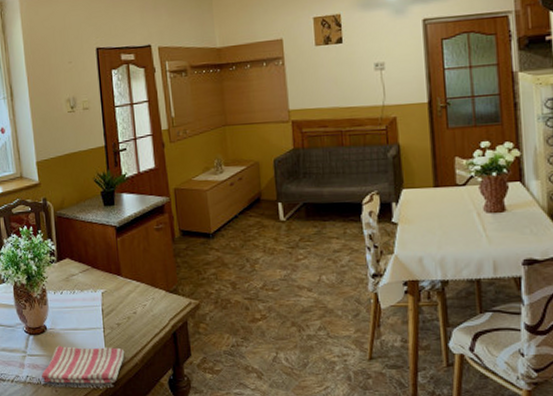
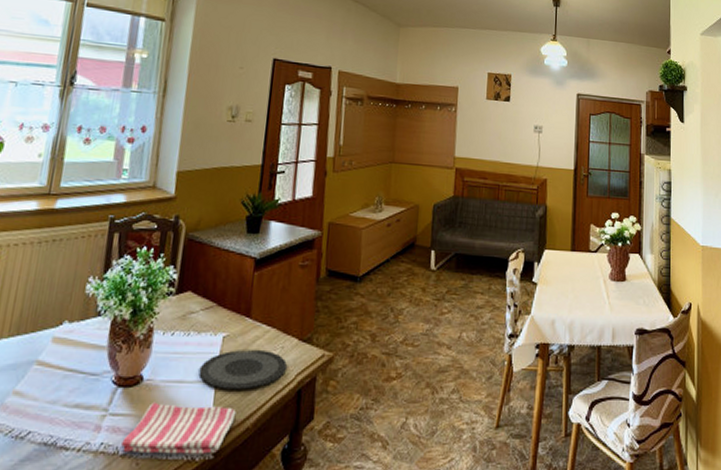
plate: none [88,301,161,334] -> present [198,349,288,390]

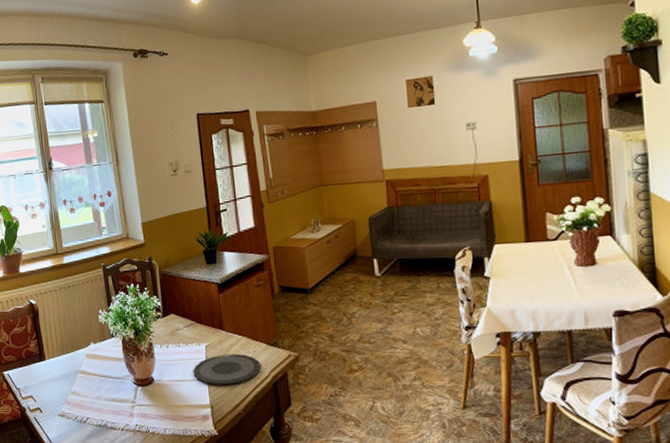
dish towel: present [121,402,236,454] -> none [150,395,228,432]

